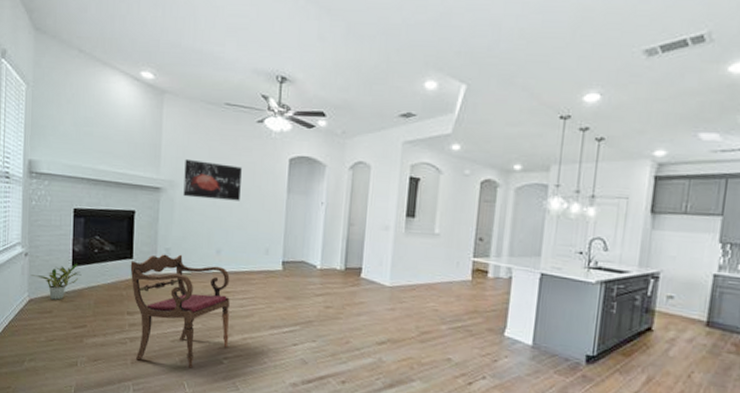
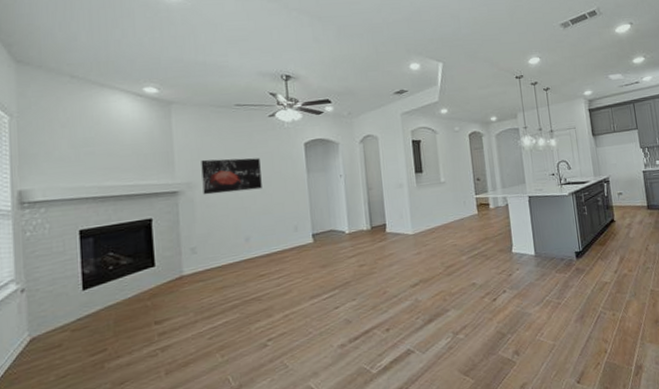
potted plant: present [30,263,82,300] -> none [30,286,96,332]
armchair: present [130,254,230,368] -> none [152,250,271,369]

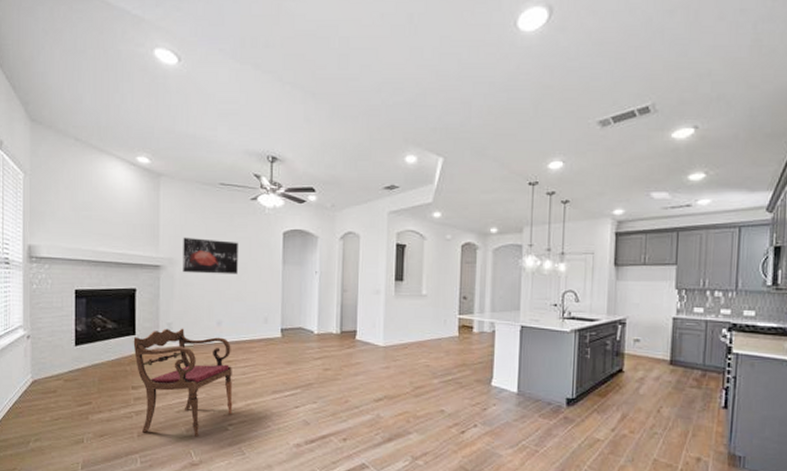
armchair: none [152,250,271,369] -> present [133,328,233,437]

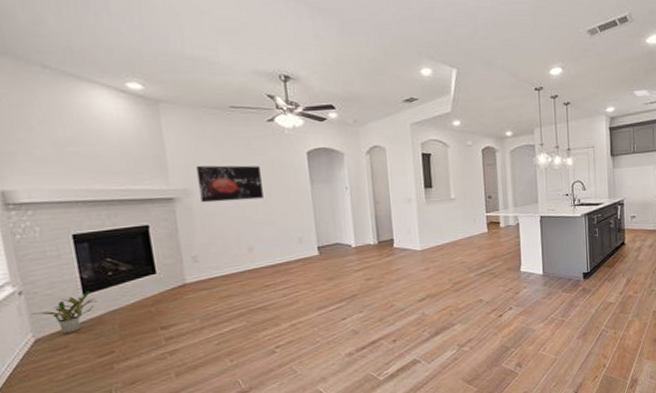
potted plant: none [33,342,85,380] -> present [31,290,98,334]
armchair: present [133,328,233,437] -> none [154,259,278,372]

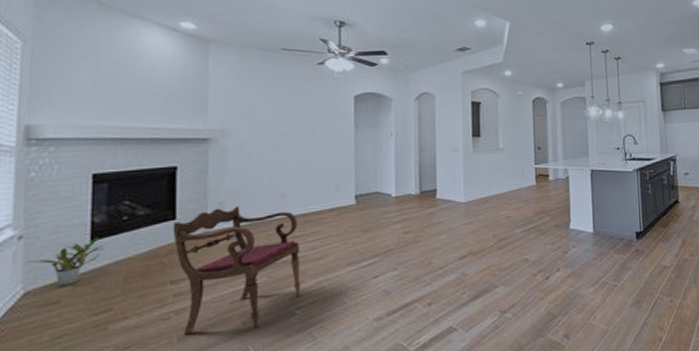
armchair: none [154,259,278,372] -> present [173,205,301,335]
wall art: present [196,165,264,203] -> none [237,105,304,145]

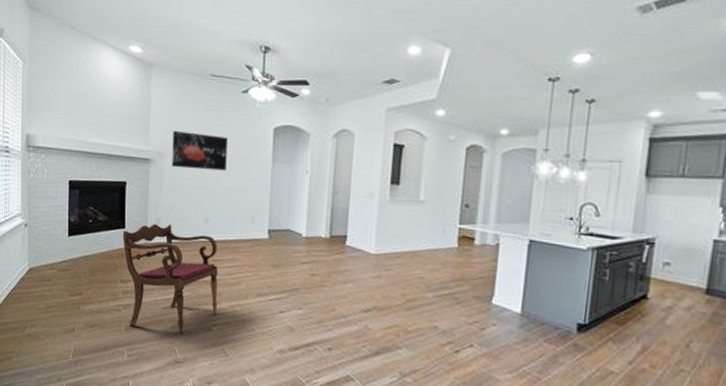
potted plant: present [26,236,105,286] -> none [30,233,77,269]
wall art: none [237,105,304,145] -> present [172,130,228,171]

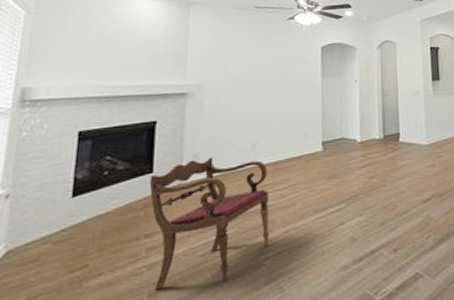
wall art: present [172,130,228,171] -> none [213,60,275,98]

